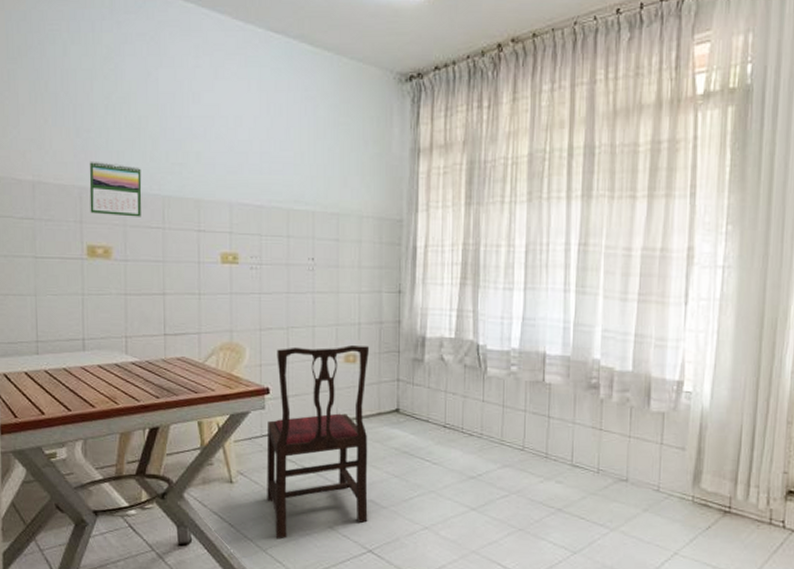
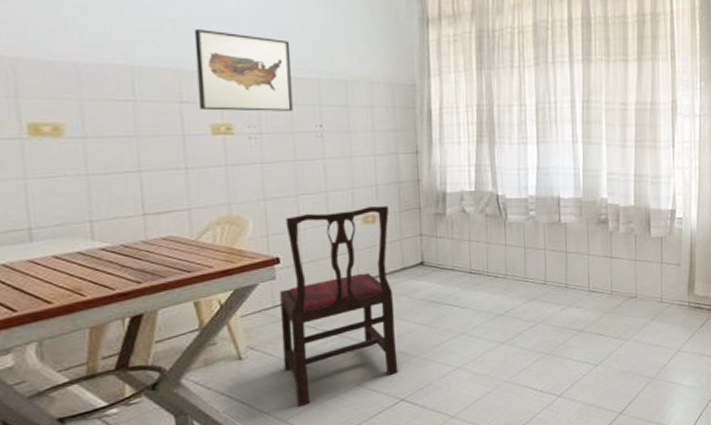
calendar: present [89,160,142,217] -> none [24,28,103,90]
wall art: none [212,161,291,243] -> present [193,29,293,112]

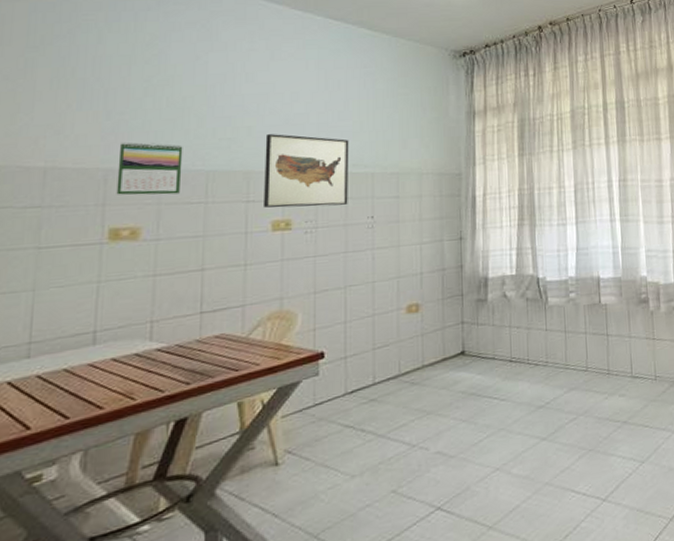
calendar: none [24,28,103,90] -> present [116,142,183,195]
dining chair: present [280,206,398,407] -> none [320,294,435,520]

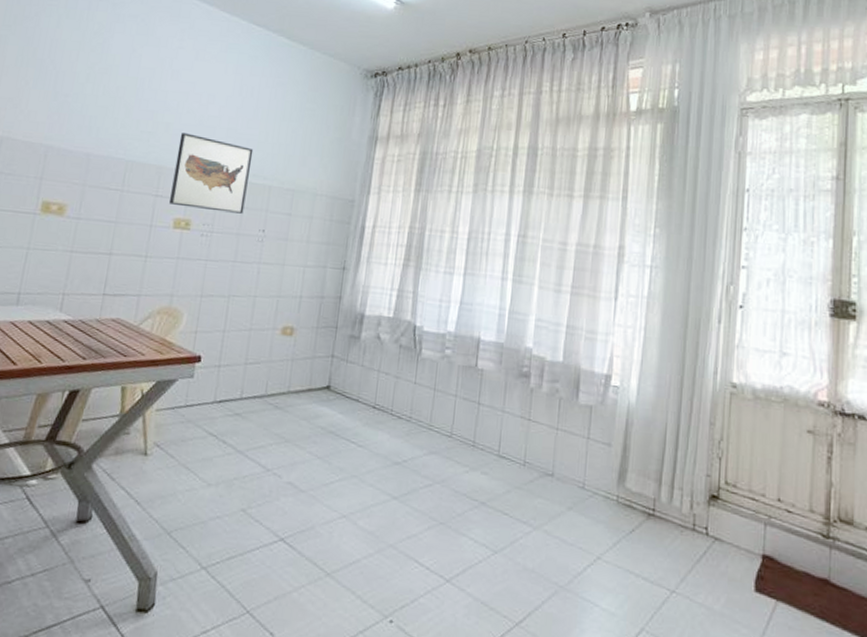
calendar: present [116,142,183,195] -> none [52,122,111,178]

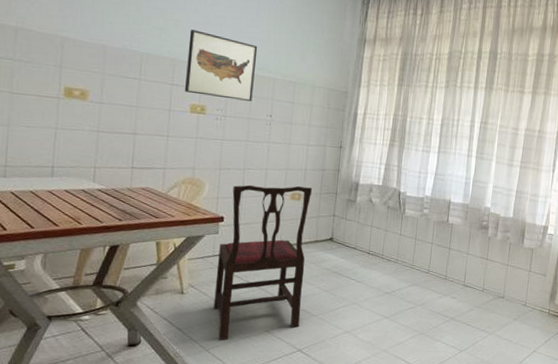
dining chair: none [180,315,307,521] -> present [213,184,312,341]

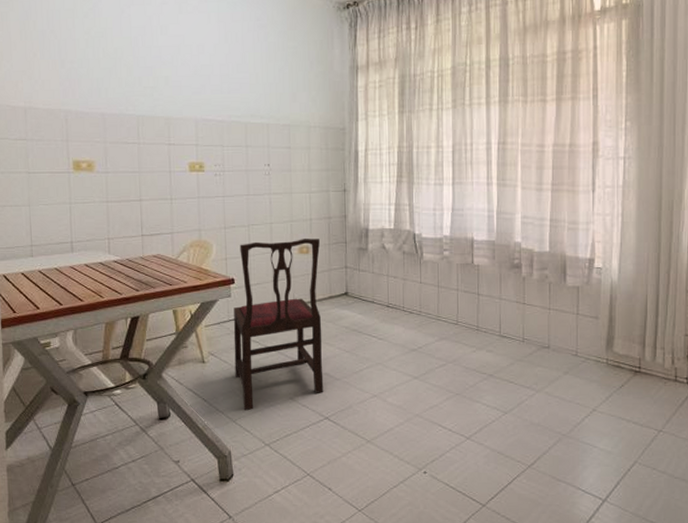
wall art: present [185,30,258,101] -> none [179,84,248,152]

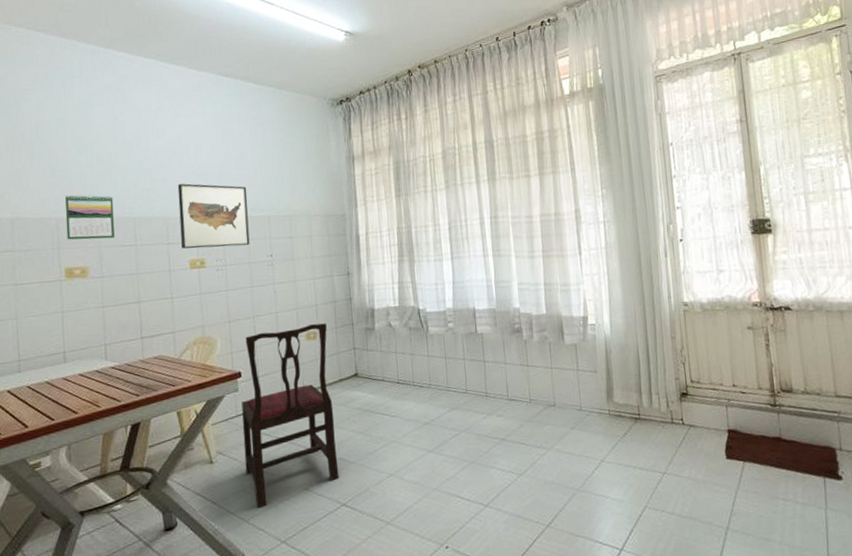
calendar: none [73,87,119,135] -> present [65,194,115,240]
wall art: none [179,84,248,152] -> present [177,183,250,249]

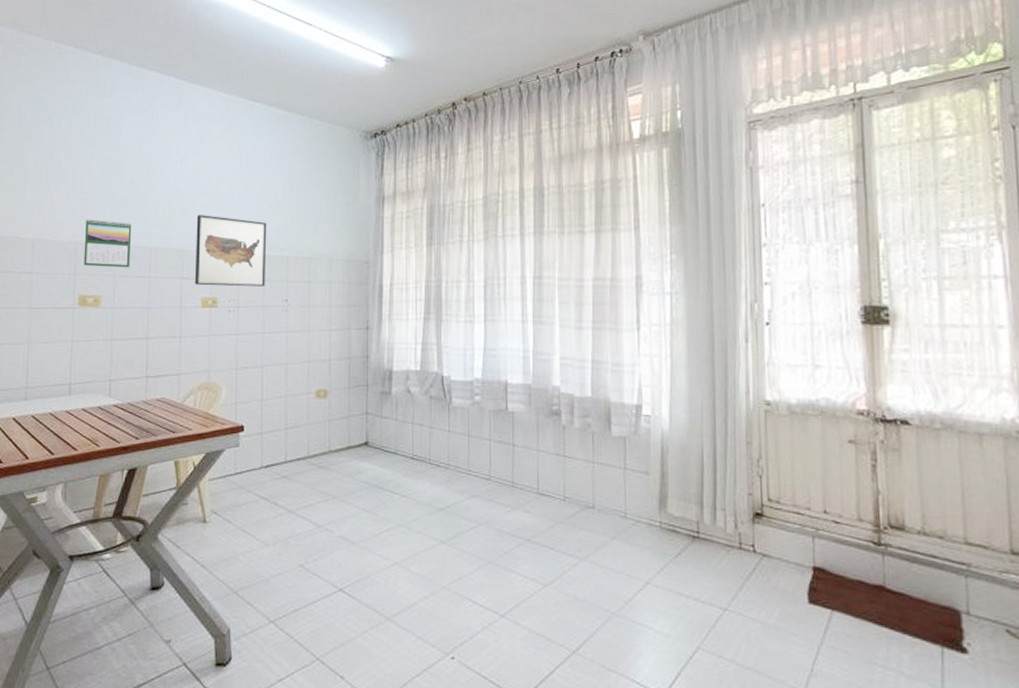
dining chair: present [241,323,339,509] -> none [239,381,339,580]

